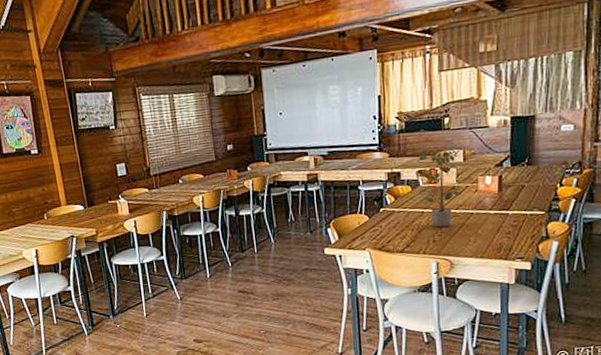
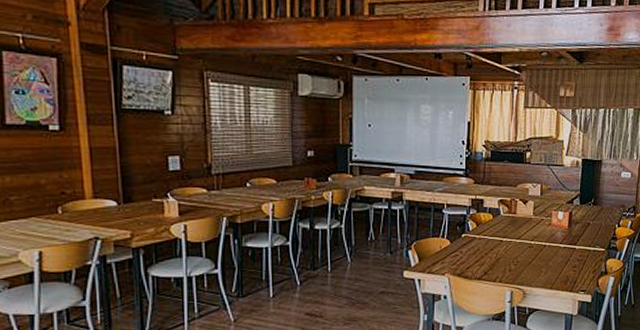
potted plant: present [413,149,462,227] -> none [494,181,537,257]

